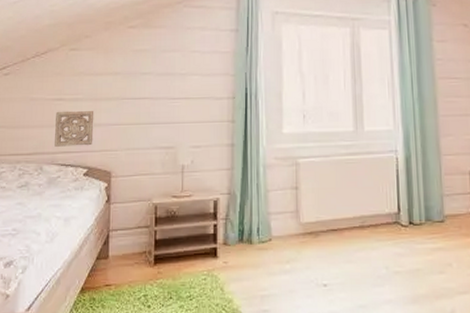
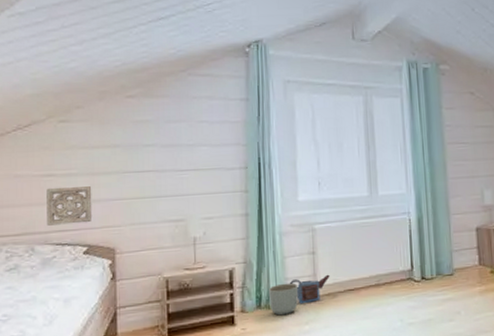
planter: none [251,218,281,252] -> present [269,282,299,316]
watering can: none [271,211,312,241] -> present [289,274,330,304]

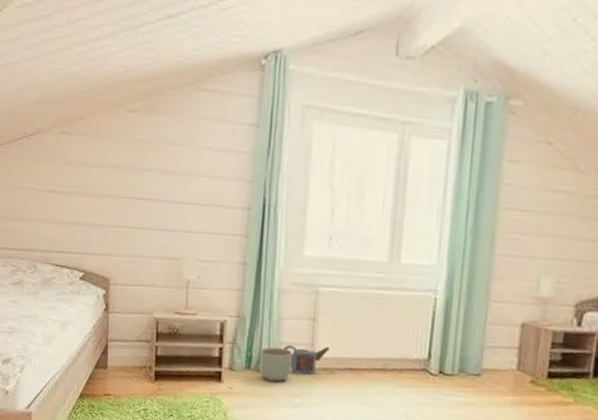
wall ornament: present [47,186,93,226] -> none [48,204,90,248]

